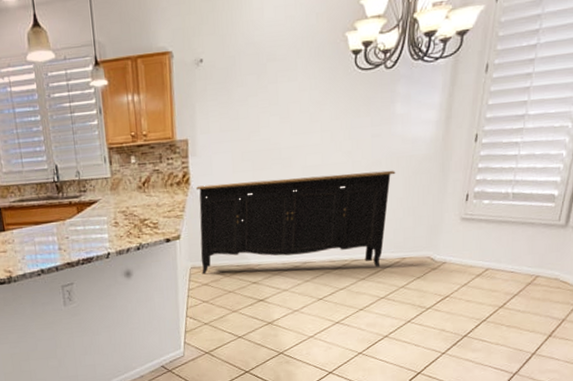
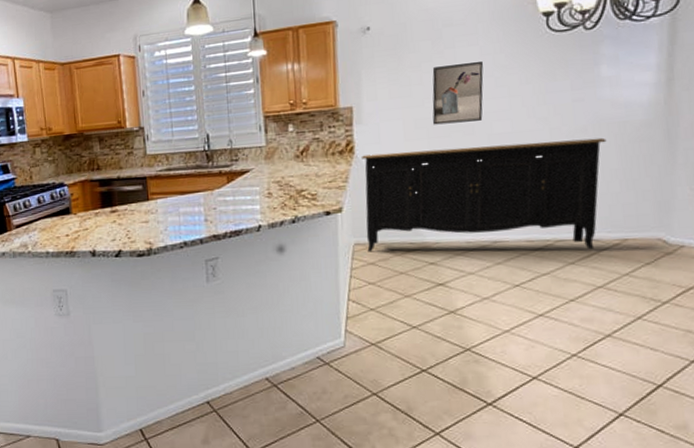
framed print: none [257,96,301,158] -> present [432,61,484,125]

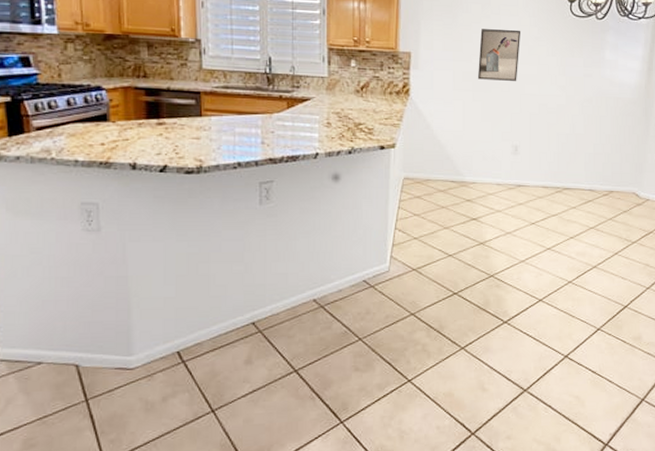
sideboard: present [360,137,607,253] -> none [415,98,605,198]

